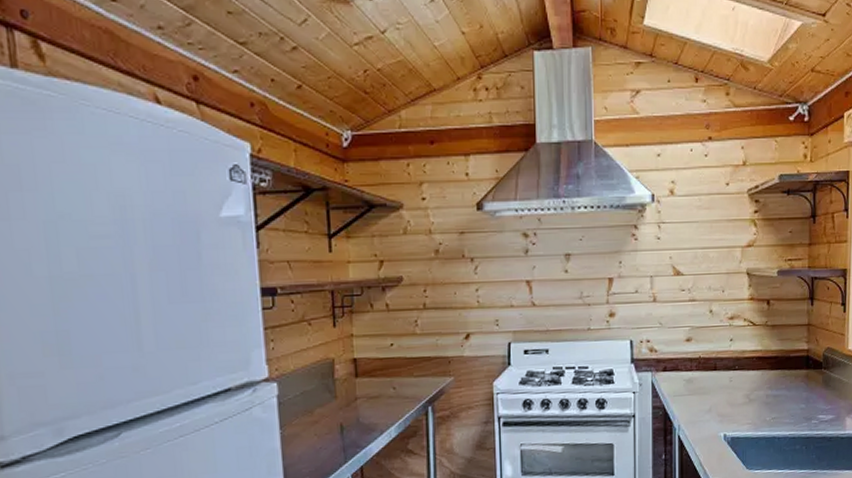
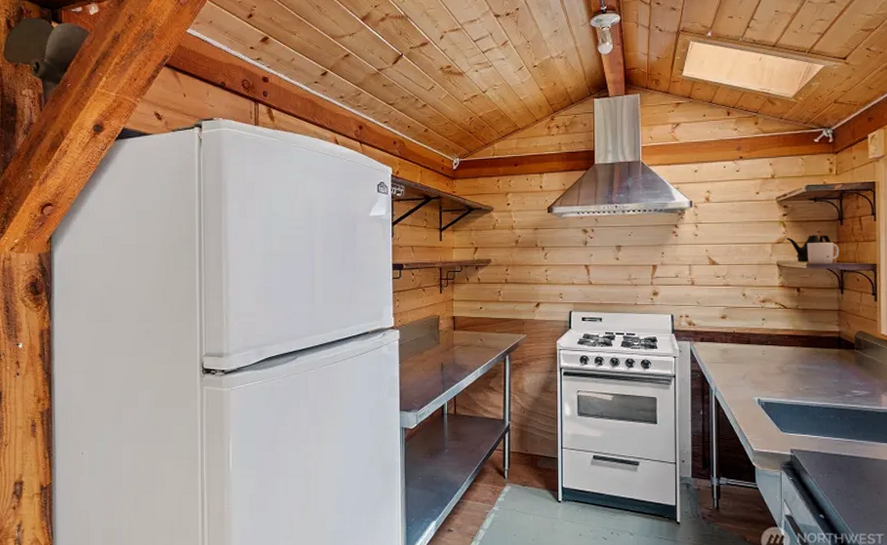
teapot: none [757,235,802,269] -> present [787,235,830,262]
mug: none [778,243,811,272] -> present [807,241,840,264]

